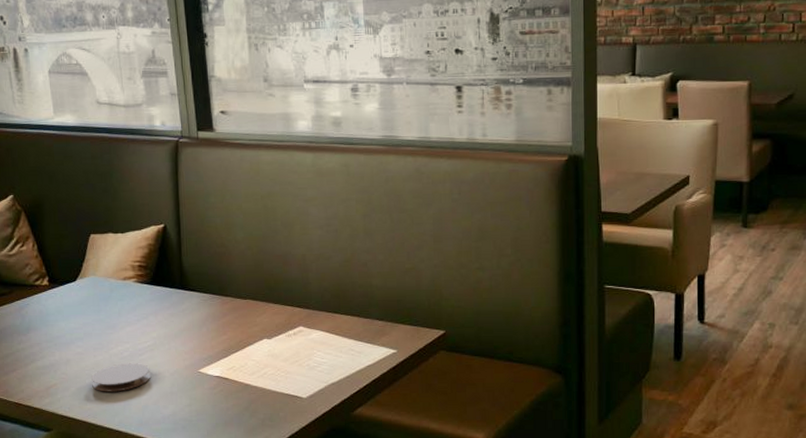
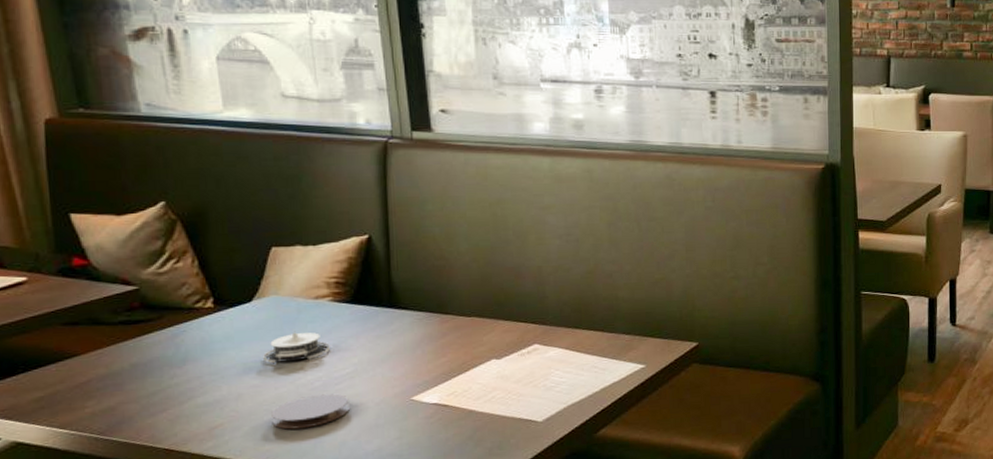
architectural model: none [85,307,135,335] -> present [263,331,330,364]

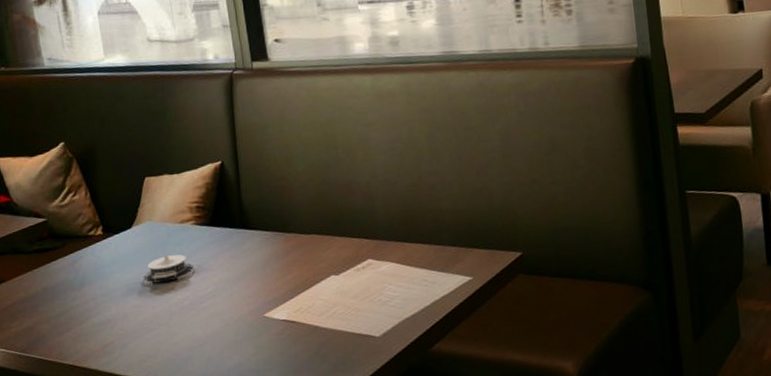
coaster: present [271,393,350,430] -> none [150,312,213,346]

